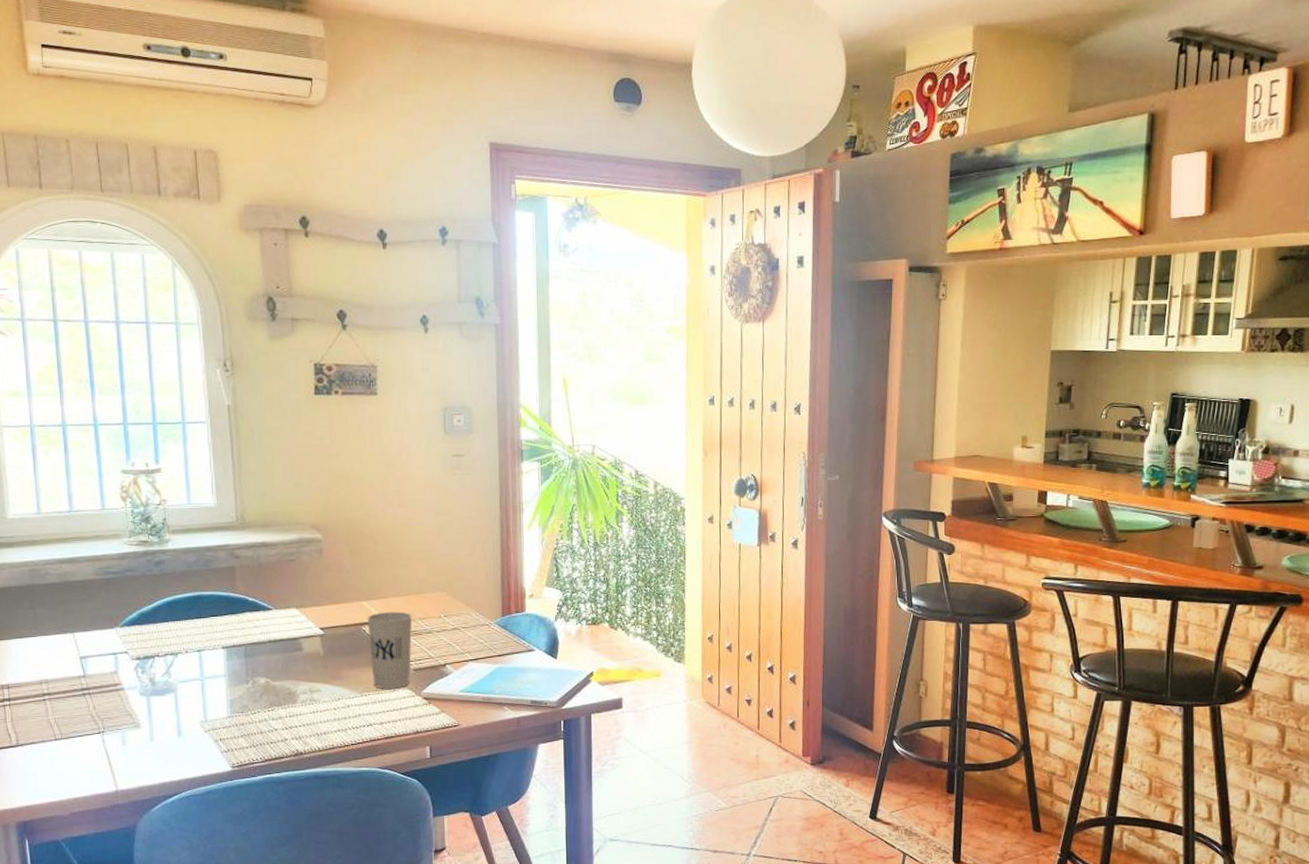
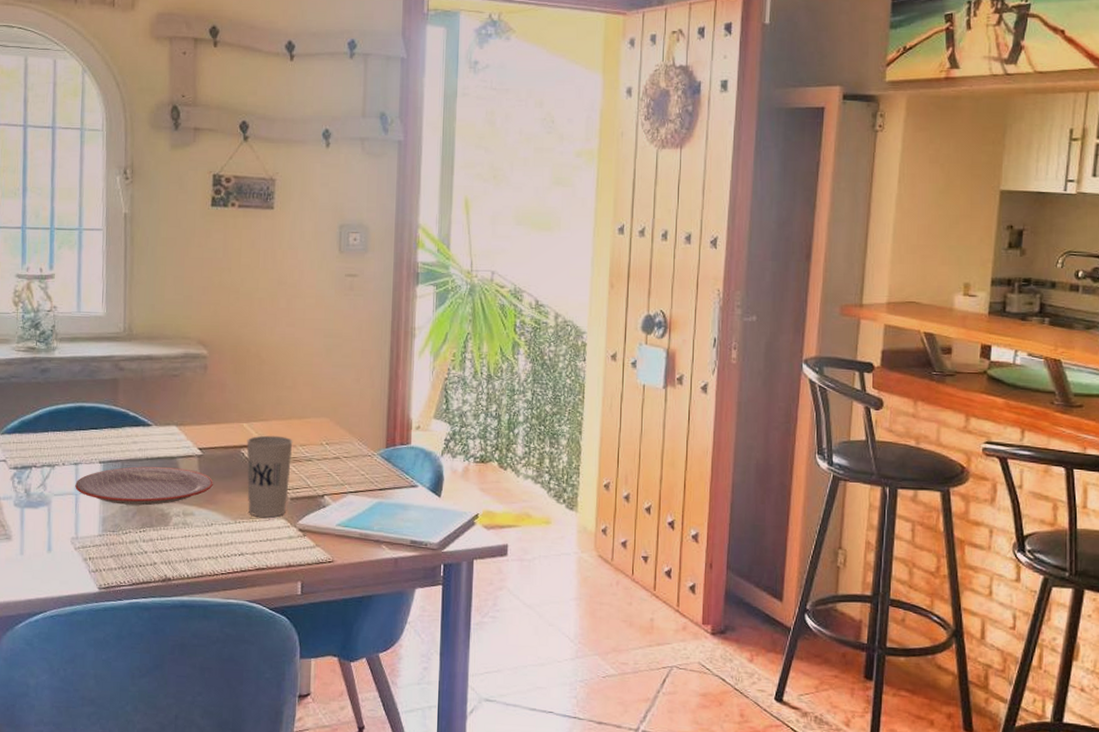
plate: none [200,647,337,687] -> present [75,466,213,506]

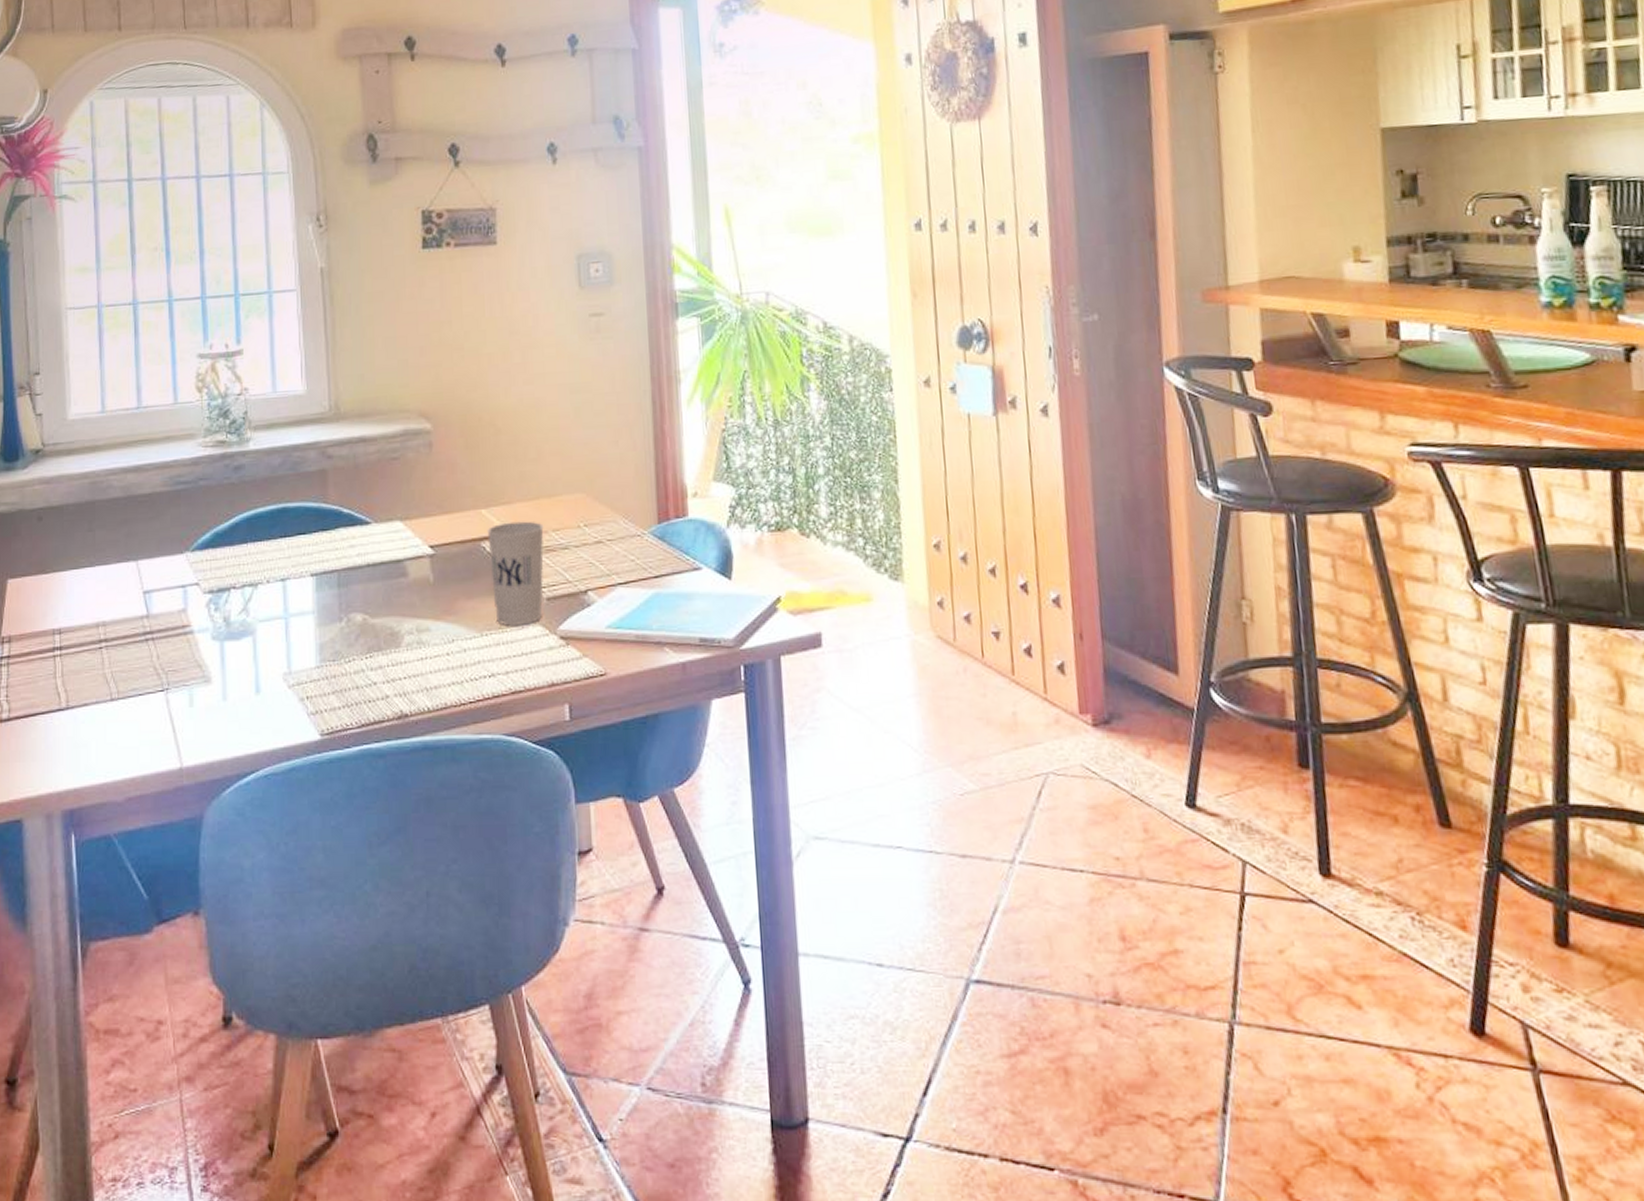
plate: present [75,466,213,506] -> none [284,573,451,626]

